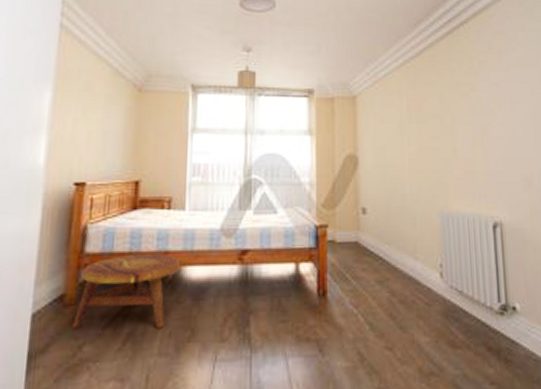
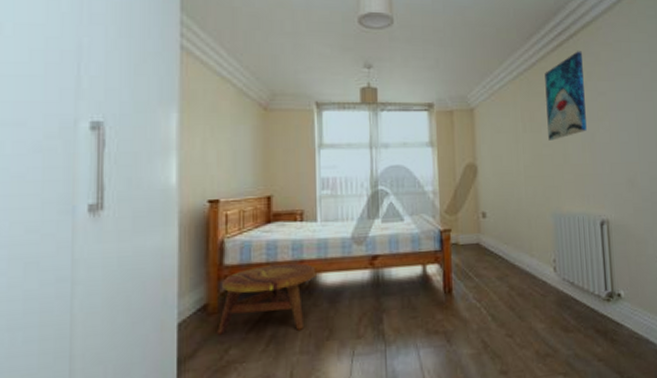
wall art: none [432,39,478,133] -> present [544,51,587,141]

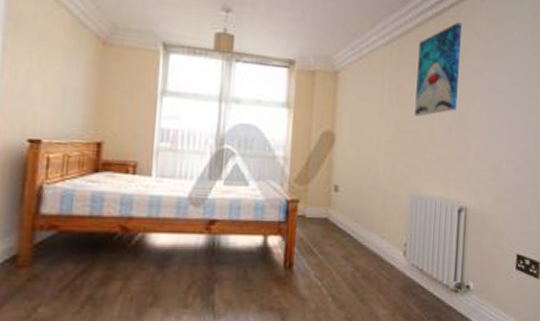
side table: present [217,263,317,335] -> none [26,219,146,293]

